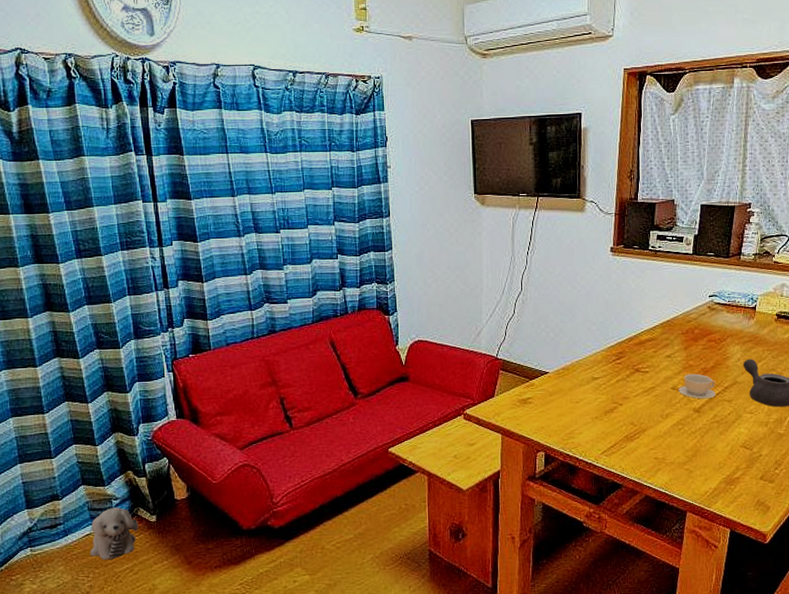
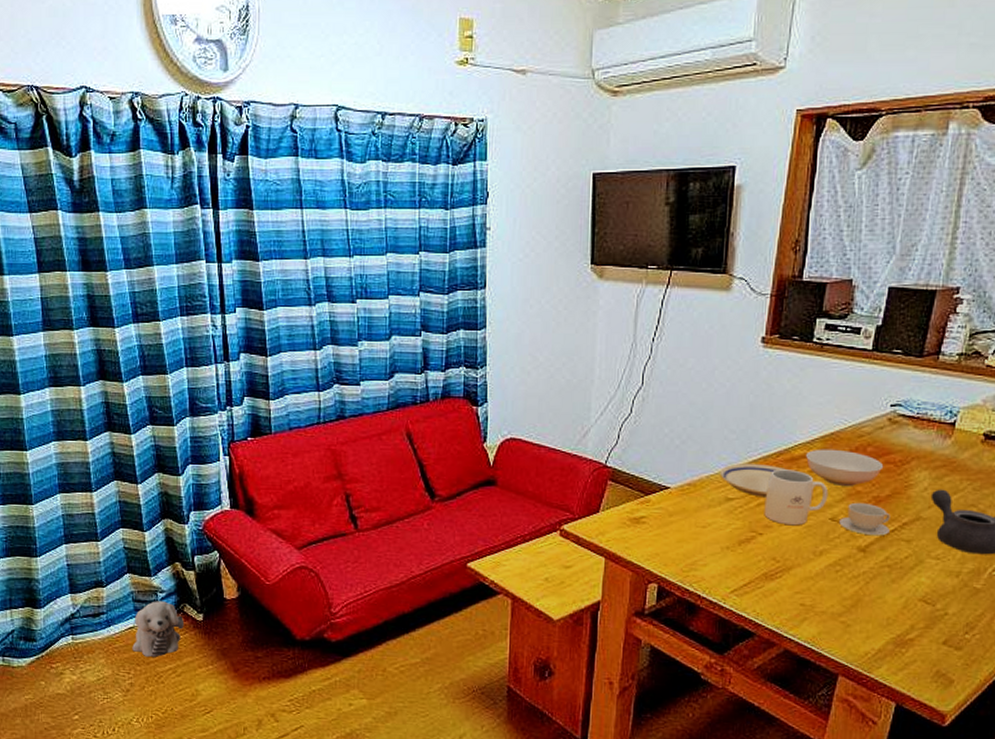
plate: none [586,348,659,375] -> present [719,463,815,498]
mug: none [622,351,669,396] -> present [764,469,829,526]
bowl: none [650,333,708,362] -> present [806,449,884,486]

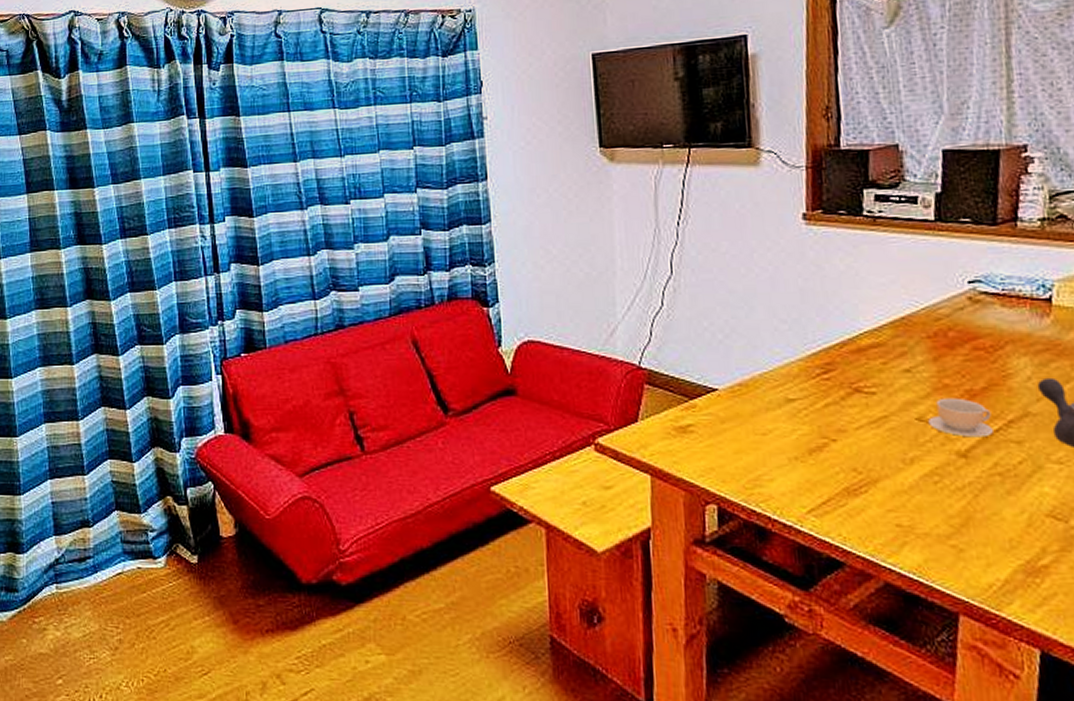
plush toy: present [132,601,185,658] -> none [121,541,178,609]
plate: present [719,463,815,498] -> none [774,357,892,396]
mug: present [764,469,829,526] -> none [832,362,910,429]
bowl: present [806,449,884,486] -> none [875,336,973,379]

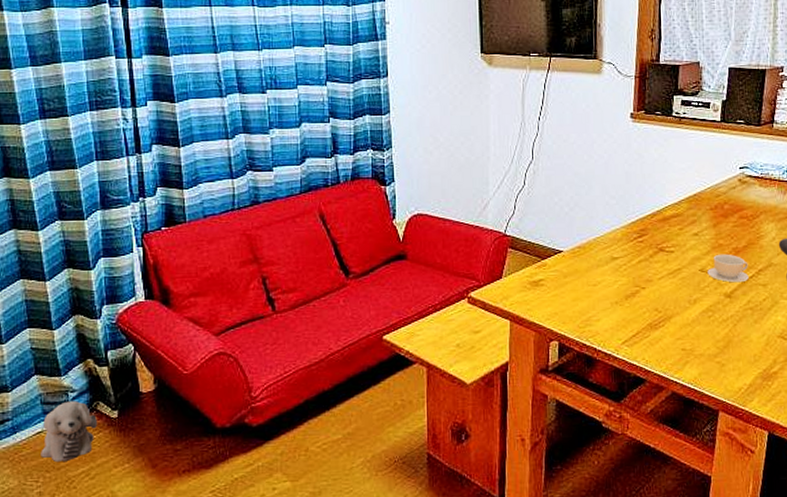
plush toy: none [121,541,178,609] -> present [41,401,98,463]

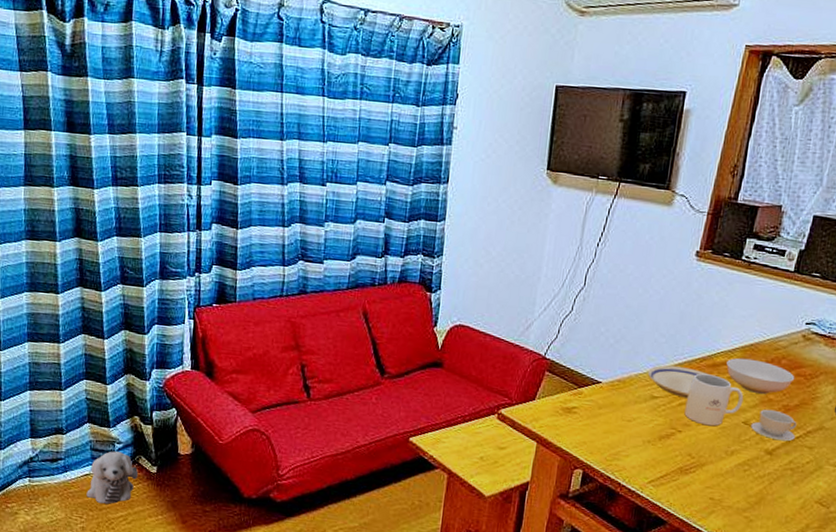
plate: none [604,225,685,255] -> present [647,365,732,398]
mug: none [644,228,697,279] -> present [684,373,744,427]
bowl: none [675,208,739,240] -> present [726,358,795,394]

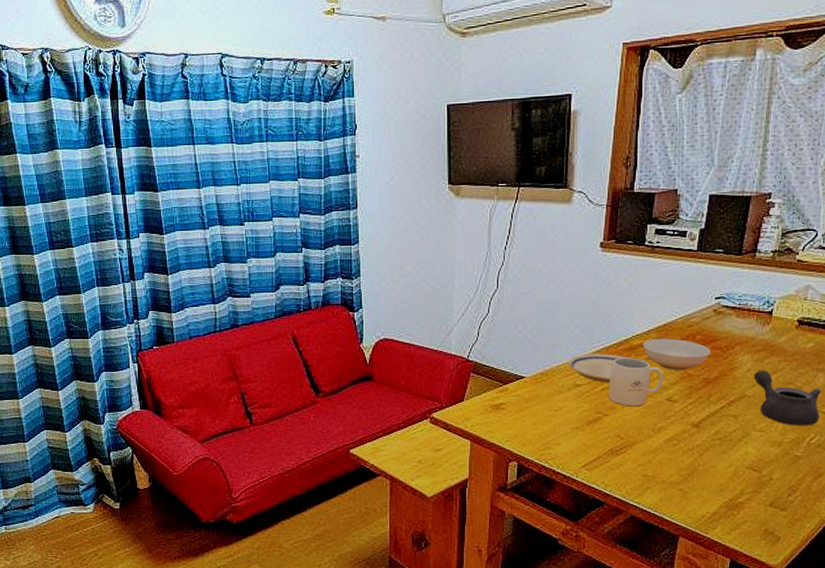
plush toy: present [86,451,139,505] -> none [58,493,104,543]
teacup: present [751,409,797,442] -> none [674,384,719,413]

